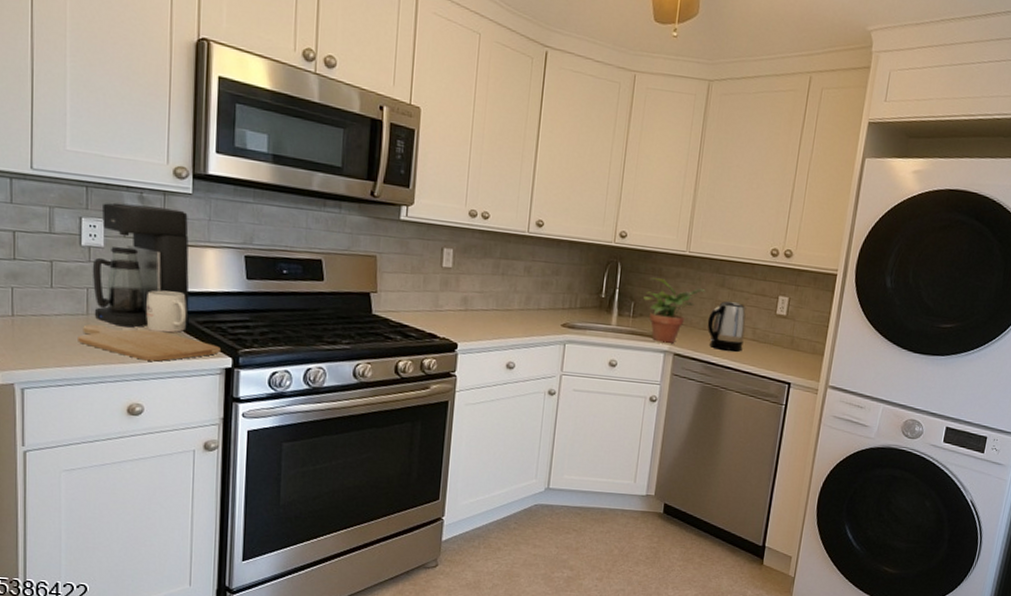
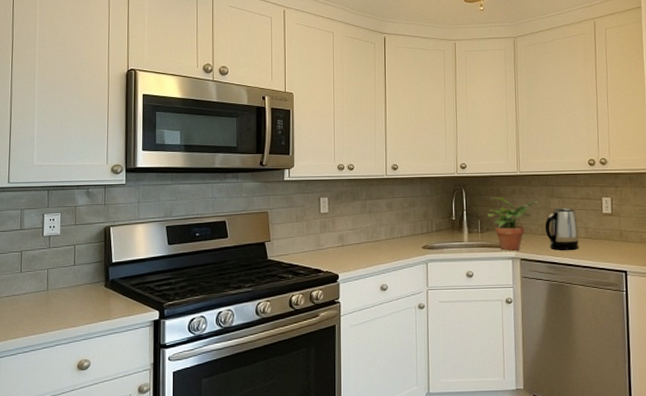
chopping board: present [78,323,222,362] -> none [40,296,151,322]
coffee maker: present [92,202,189,327] -> none [51,198,125,297]
mug: present [146,290,188,333] -> none [92,262,123,297]

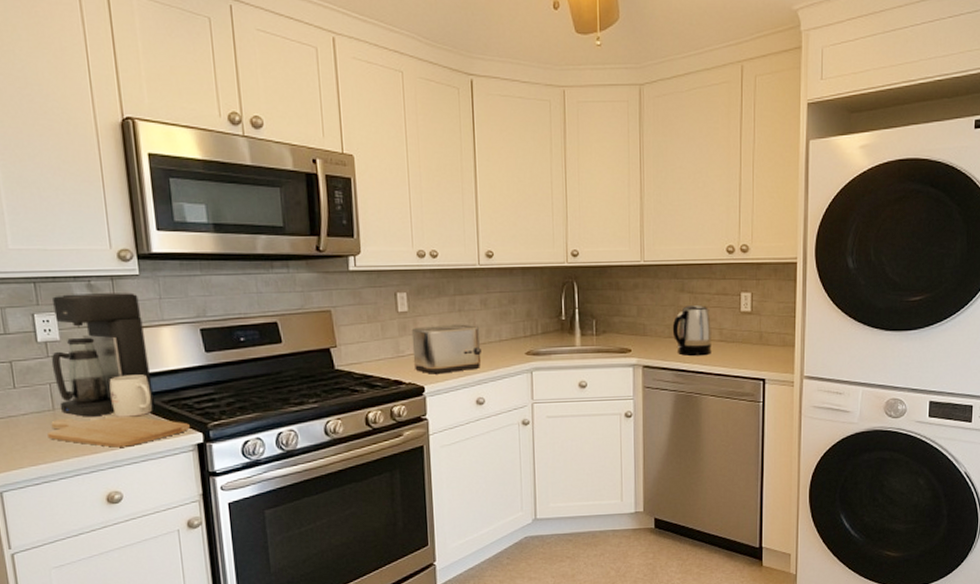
chopping board: none [40,296,151,322] -> present [47,415,191,448]
coffee maker: none [51,198,125,297] -> present [51,293,154,417]
mug: none [92,262,123,297] -> present [109,374,153,417]
toaster: none [330,223,386,264] -> present [411,324,482,374]
potted plant: present [488,197,539,252] -> none [604,292,666,358]

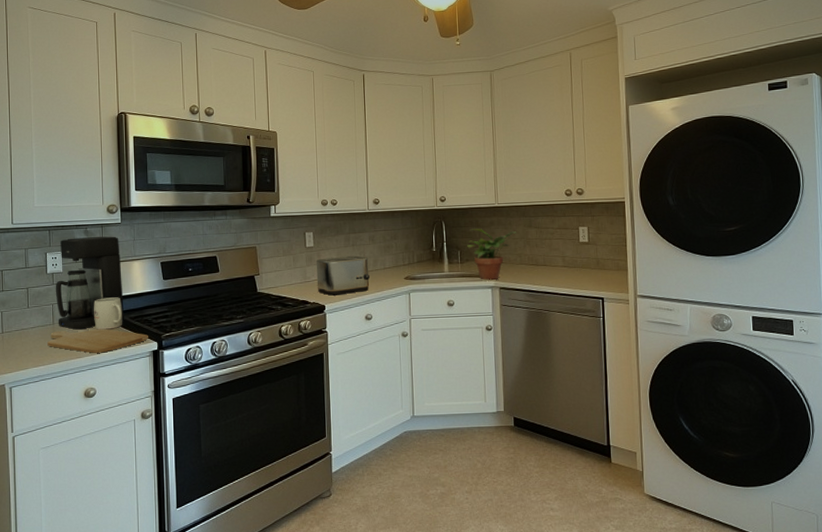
potted plant: none [604,292,666,358] -> present [467,229,517,281]
kettle: present [672,304,712,357] -> none [523,237,557,280]

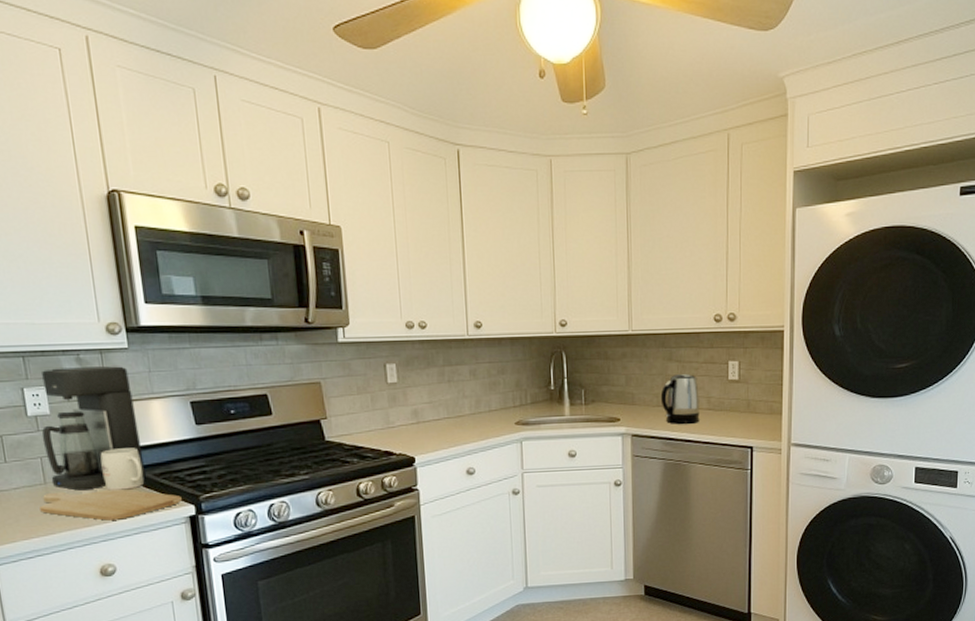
toaster: present [316,255,370,296] -> none [401,394,471,445]
potted plant: present [467,229,517,281] -> none [593,362,654,427]
kettle: none [523,237,557,280] -> present [660,373,700,425]

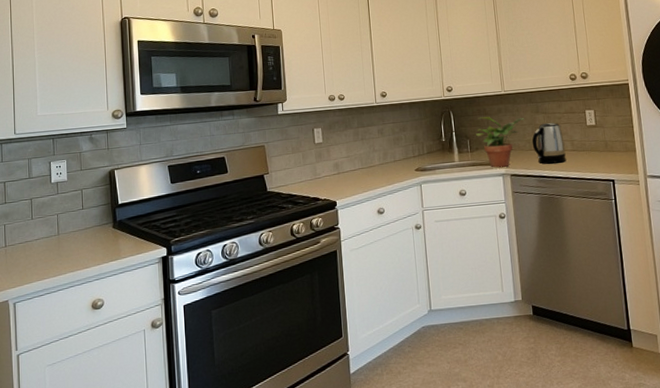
chopping board: present [40,489,183,521] -> none [52,237,158,263]
coffee maker: present [42,366,146,491] -> none [60,141,132,239]
mug: present [100,448,145,491] -> none [100,203,131,238]
potted plant: none [593,362,654,427] -> present [476,117,525,169]

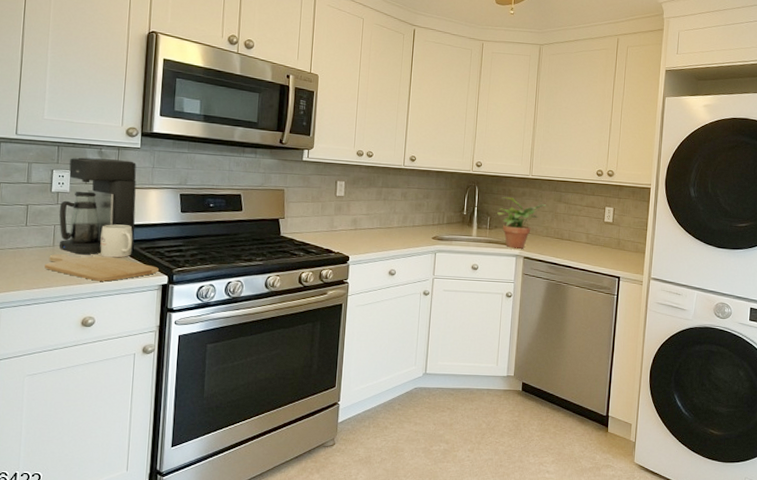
chopping board: none [52,237,158,263] -> present [45,253,160,282]
coffee maker: none [60,141,132,239] -> present [59,157,137,255]
mug: none [100,203,131,238] -> present [100,224,134,258]
kettle: present [532,122,567,164] -> none [549,212,581,254]

